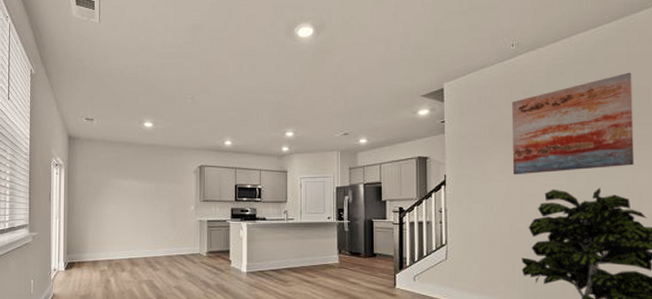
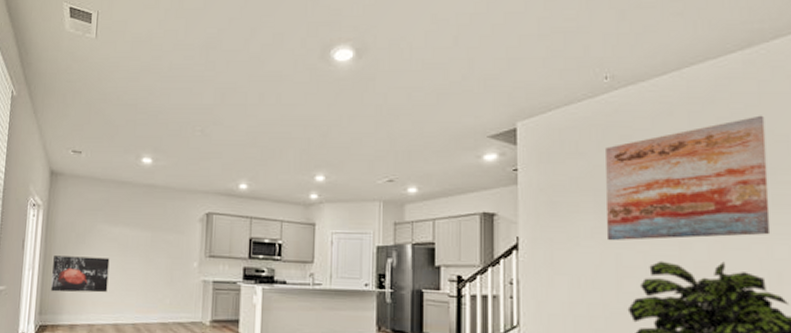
wall art: none [76,206,122,235] -> present [51,255,110,293]

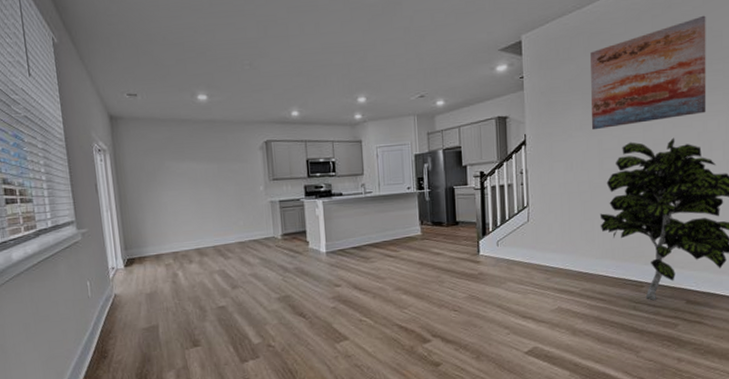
wall art: present [51,255,110,293] -> none [128,191,185,228]

